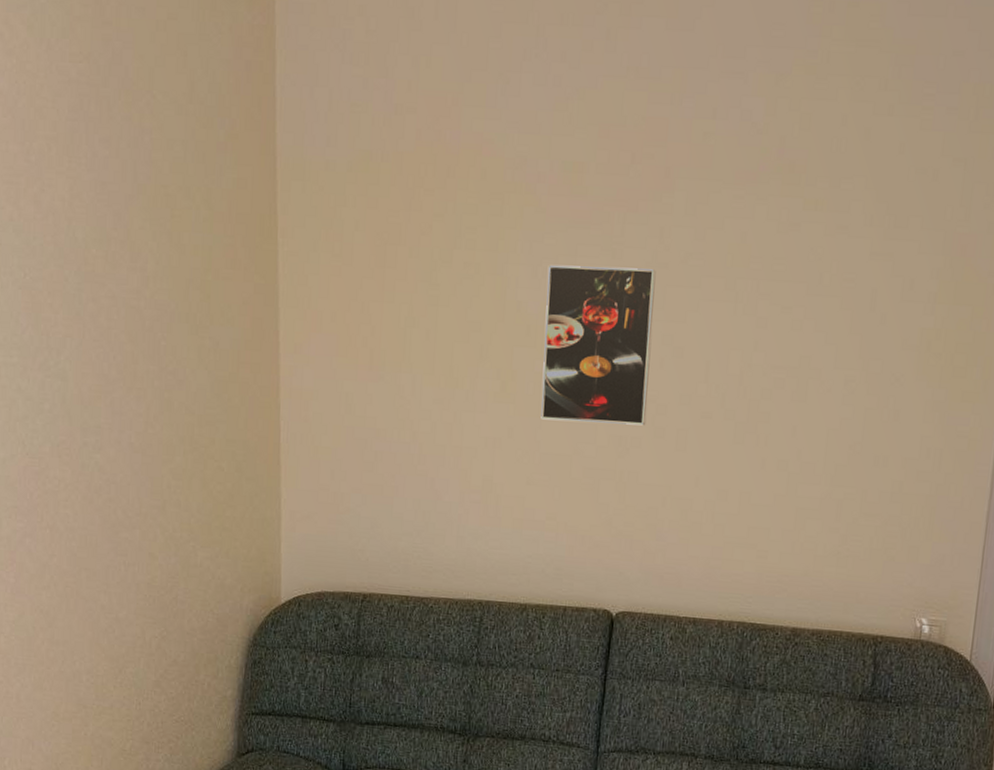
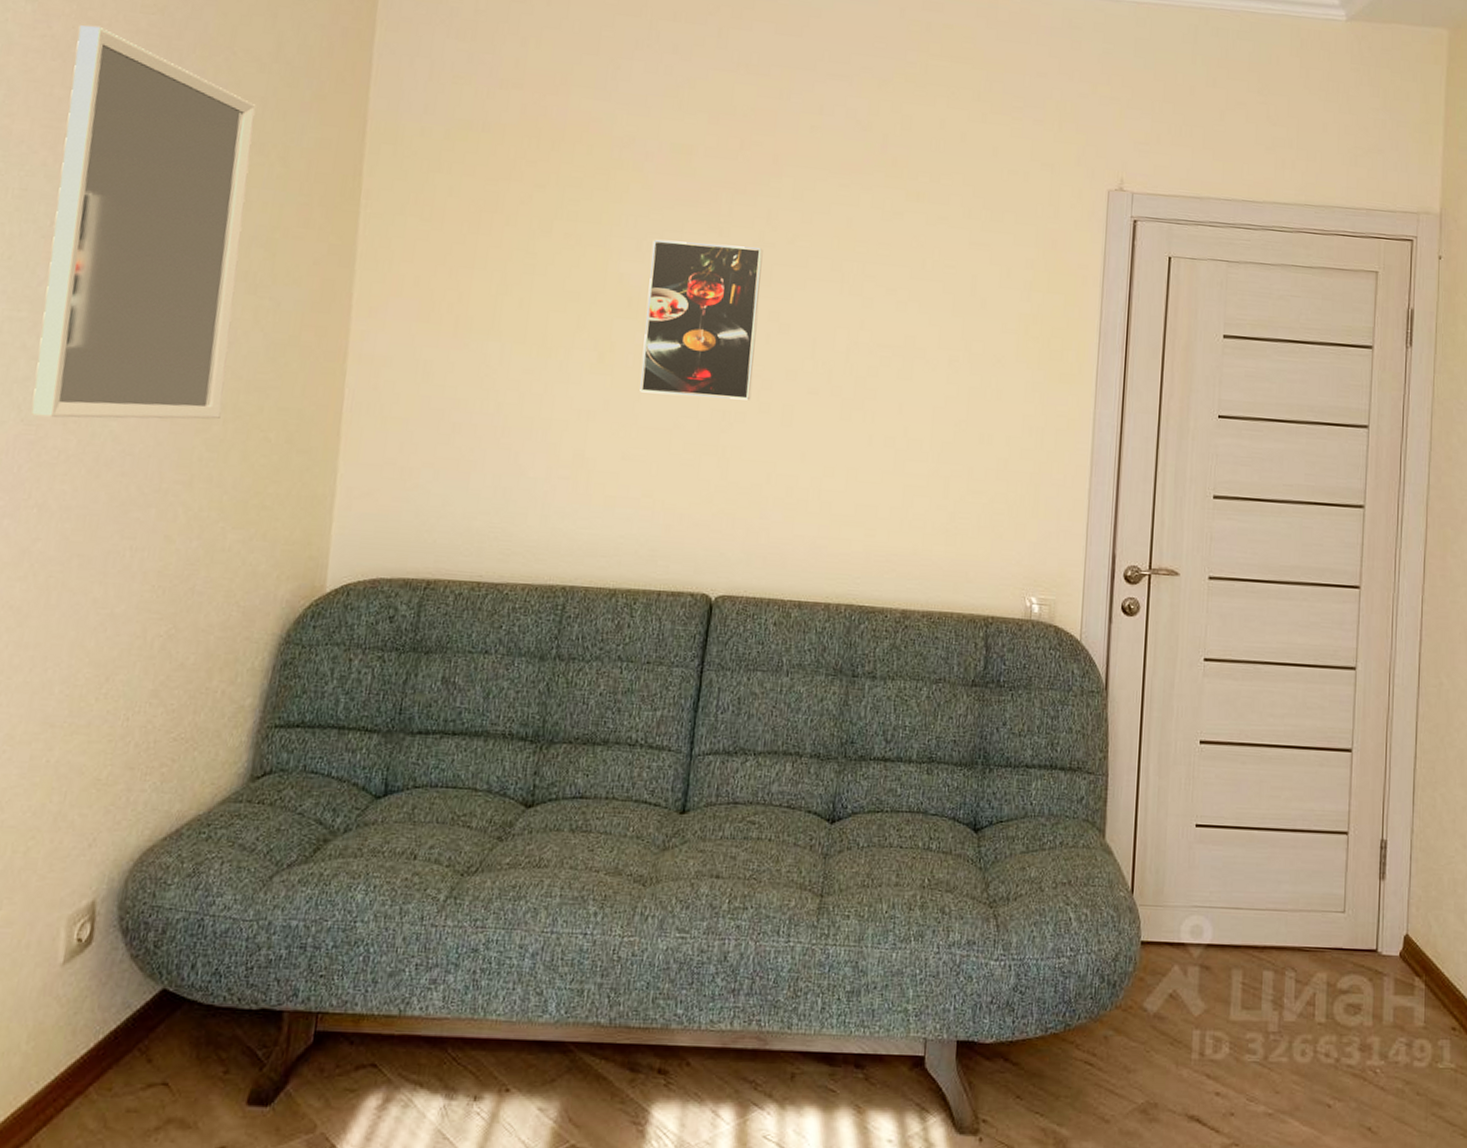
home mirror: none [20,79,181,452] -> present [31,25,256,420]

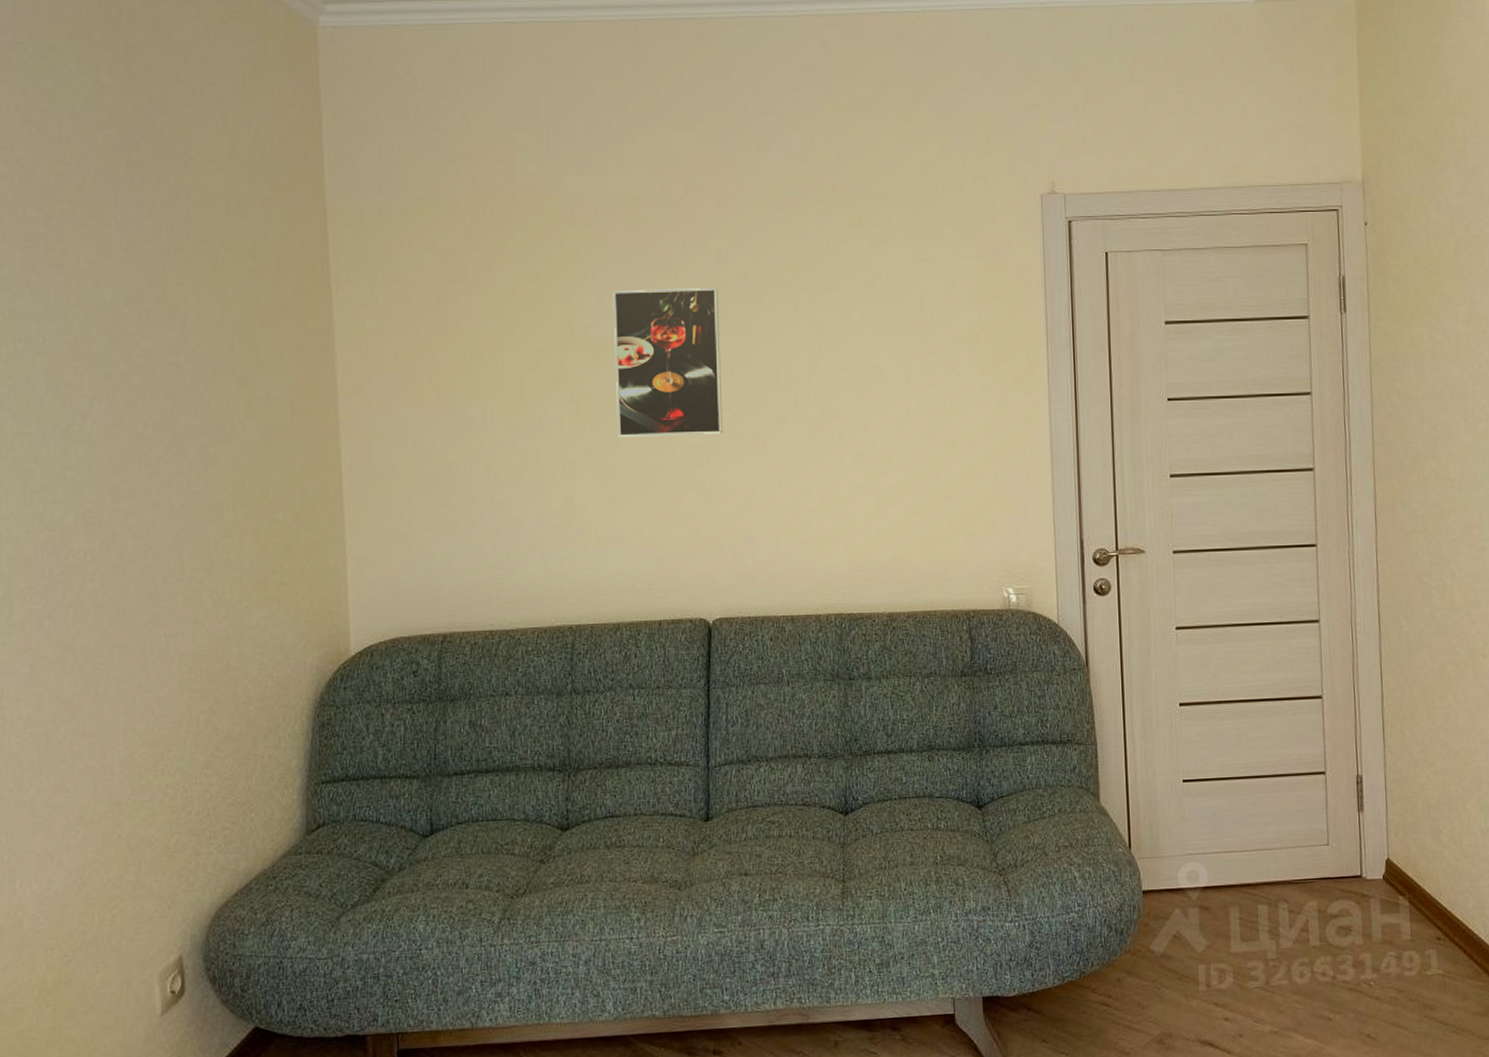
home mirror: present [31,25,256,420] -> none [40,146,230,522]

